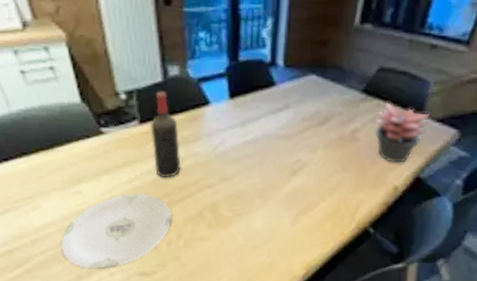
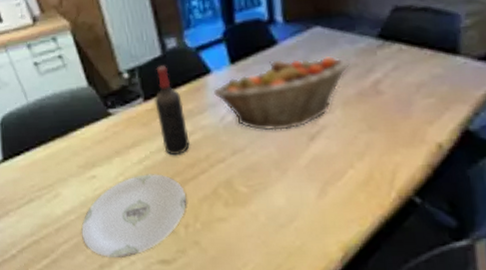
fruit basket: none [209,100,336,164] -> present [213,56,350,131]
succulent plant: present [374,102,429,163] -> none [398,45,467,116]

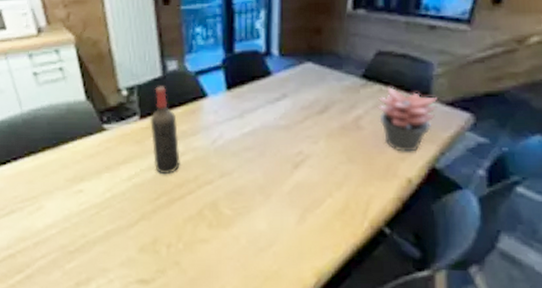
plate: present [81,174,186,258] -> none [61,191,171,276]
fruit basket: present [213,56,350,131] -> none [207,90,336,157]
succulent plant: none [398,45,467,116] -> present [377,87,437,152]

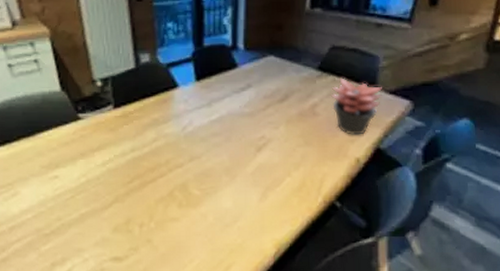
wine bottle: present [149,86,180,174] -> none [123,77,152,159]

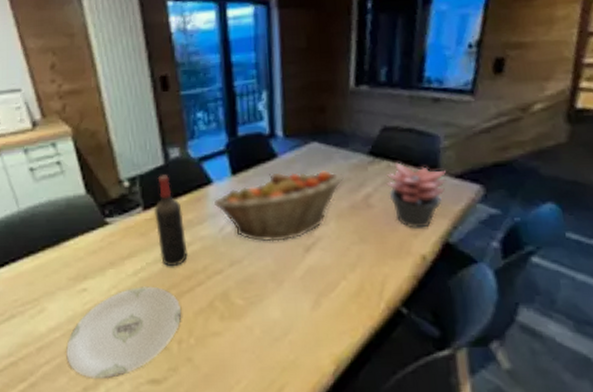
plate: none [37,176,143,256] -> present [66,286,181,380]
wine bottle: none [123,77,152,159] -> present [153,174,188,266]
fruit basket: none [178,80,295,141] -> present [213,171,344,242]

